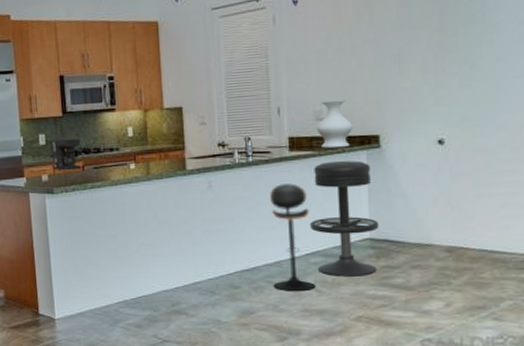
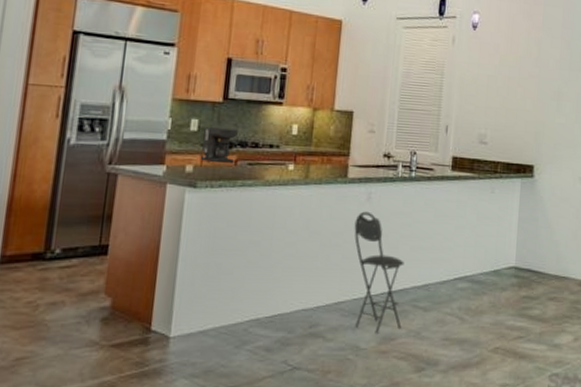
bar stool: none [199,199,259,309] -> present [354,211,404,334]
bar stool: present [270,183,315,292] -> none [418,203,464,319]
bar stool: present [309,160,379,277] -> none [461,185,525,306]
vase: present [316,99,352,149] -> none [479,125,512,174]

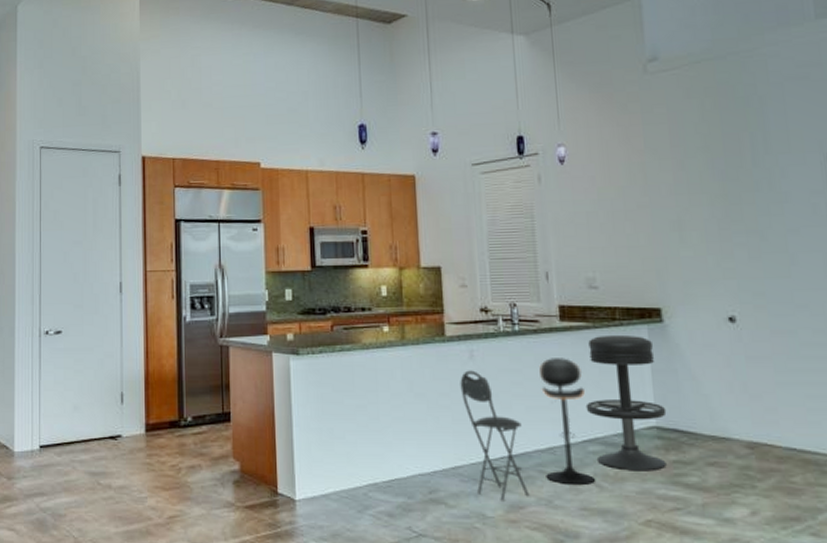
coffee maker: present [200,127,238,164] -> none [298,294,331,330]
bar stool: none [418,203,464,319] -> present [539,358,595,486]
bar stool: none [461,185,525,306] -> present [585,334,667,472]

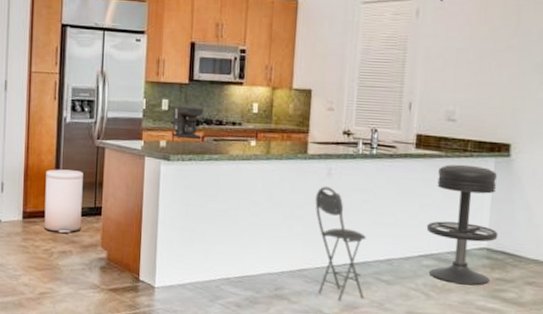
pedal bin: none [168,373,209,446] -> present [44,169,83,234]
coffee maker: none [298,294,331,330] -> present [171,106,203,140]
bar stool: present [539,358,595,486] -> none [381,181,429,293]

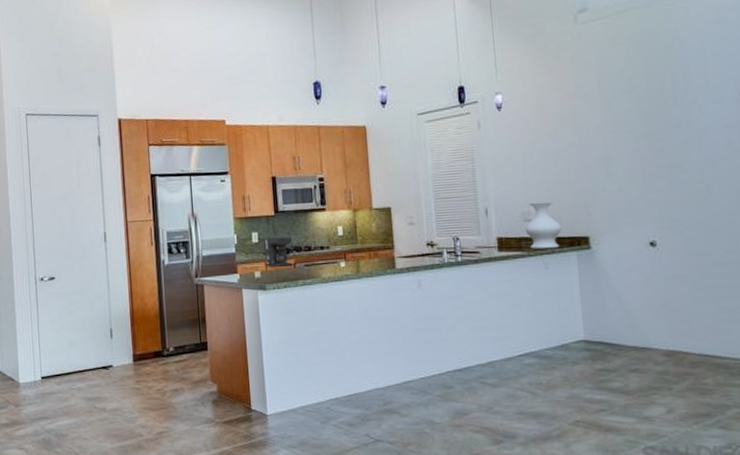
pedal bin: present [44,169,83,234] -> none [151,309,190,372]
bar stool: present [315,186,366,301] -> none [409,297,472,409]
bar stool: present [426,164,499,286] -> none [521,261,594,379]
vase: none [446,102,484,153] -> present [525,201,561,250]

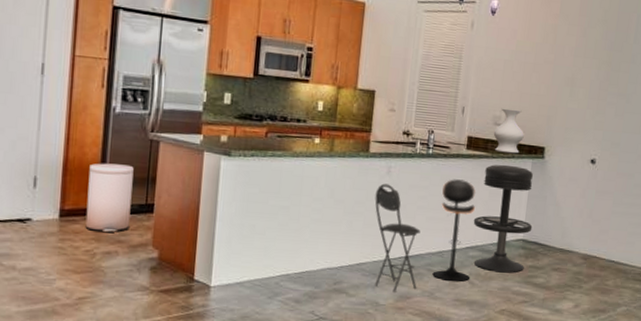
pedal bin: none [151,309,190,372] -> present [85,163,134,233]
coffee maker: present [264,236,293,268] -> none [233,101,268,136]
bar stool: none [409,297,472,409] -> present [375,183,421,292]
bar stool: none [480,283,530,394] -> present [432,179,476,282]
bar stool: none [521,261,594,379] -> present [473,164,533,273]

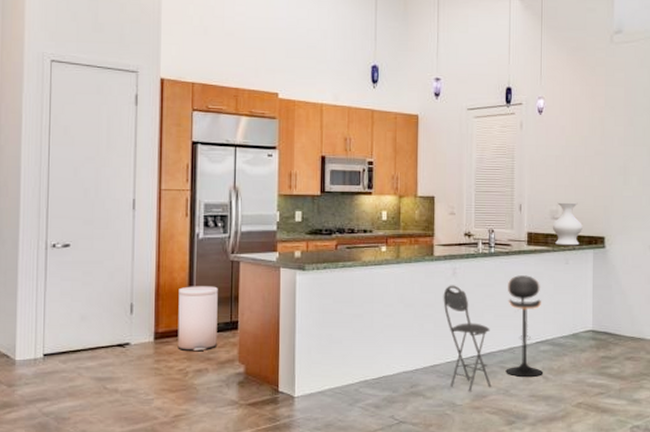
bar stool: present [473,164,533,273] -> none [541,257,601,365]

